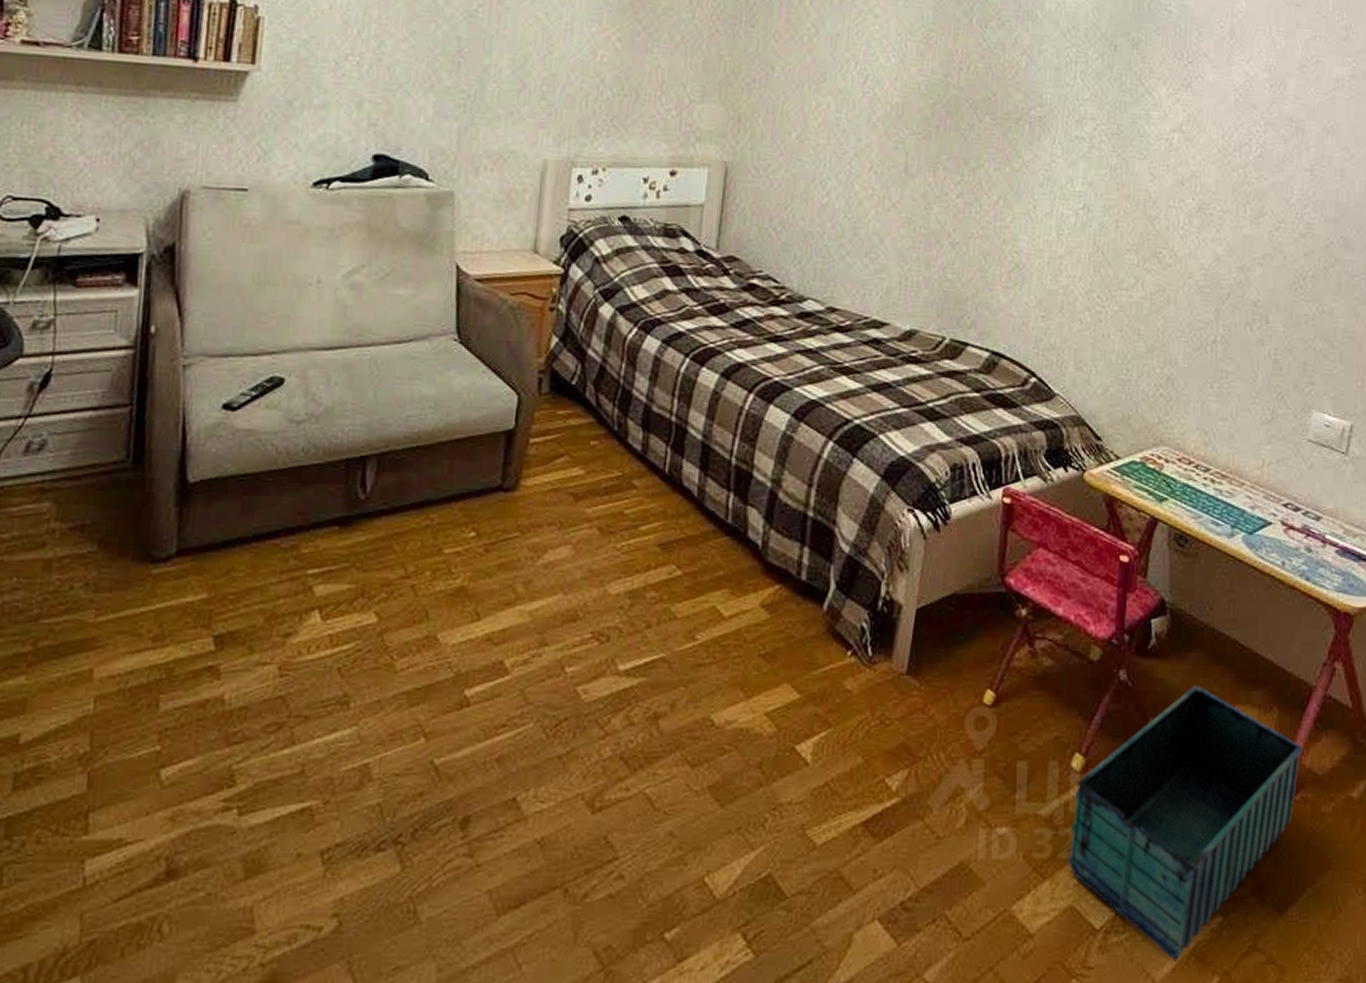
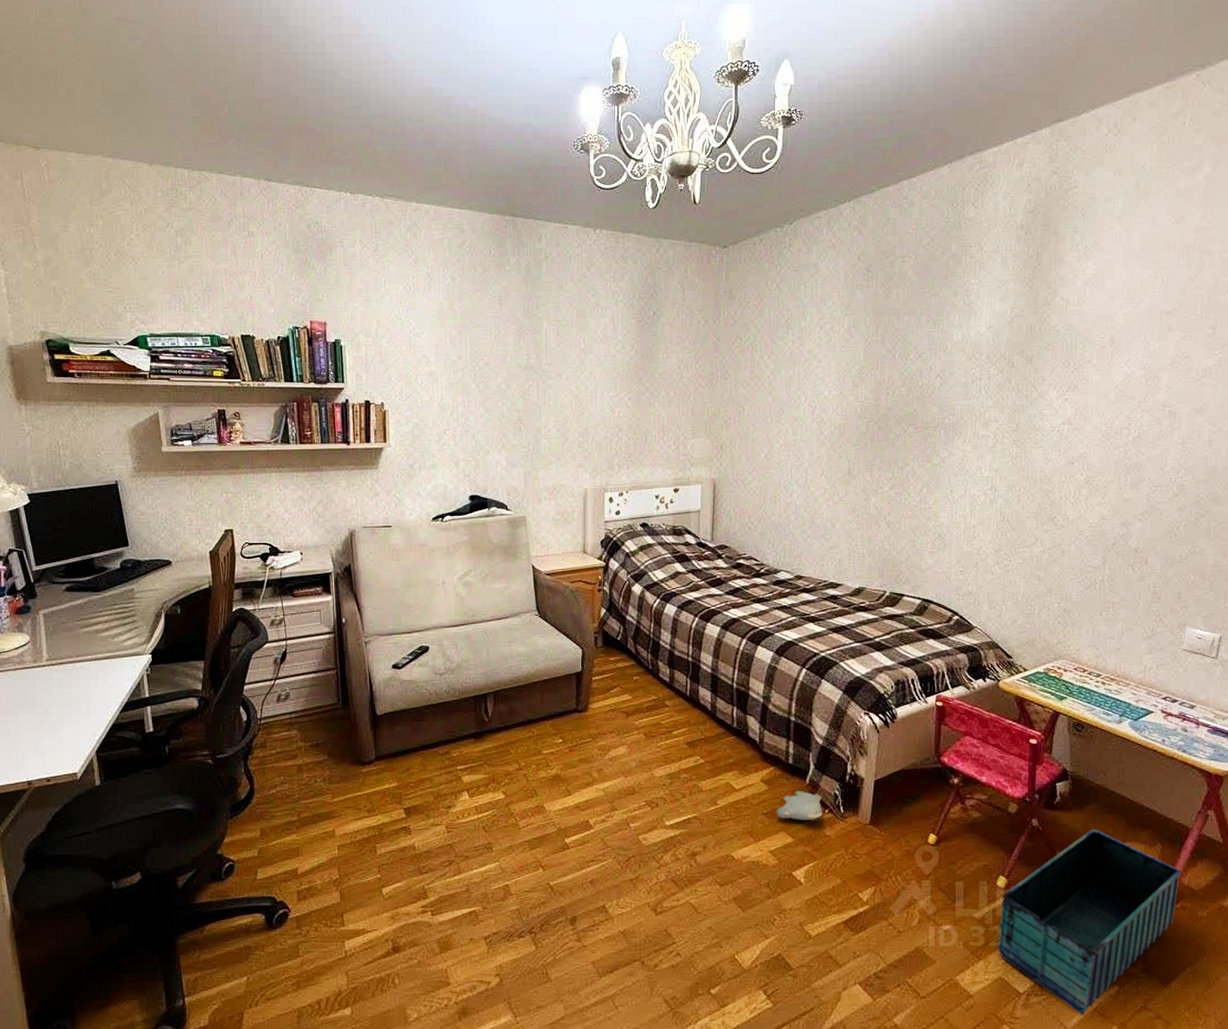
plush toy: none [778,621,844,666] -> present [775,790,822,820]

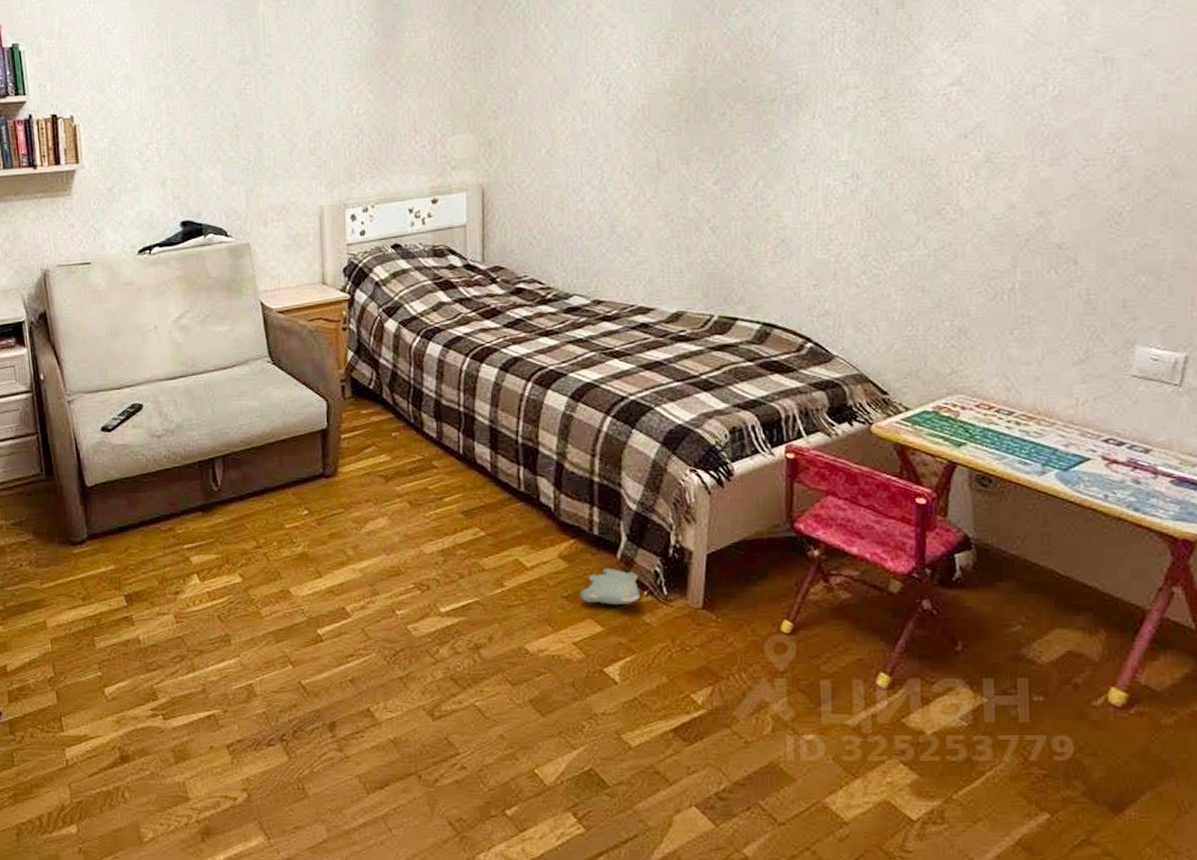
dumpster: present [997,829,1182,1015] -> none [879,612,1137,850]

